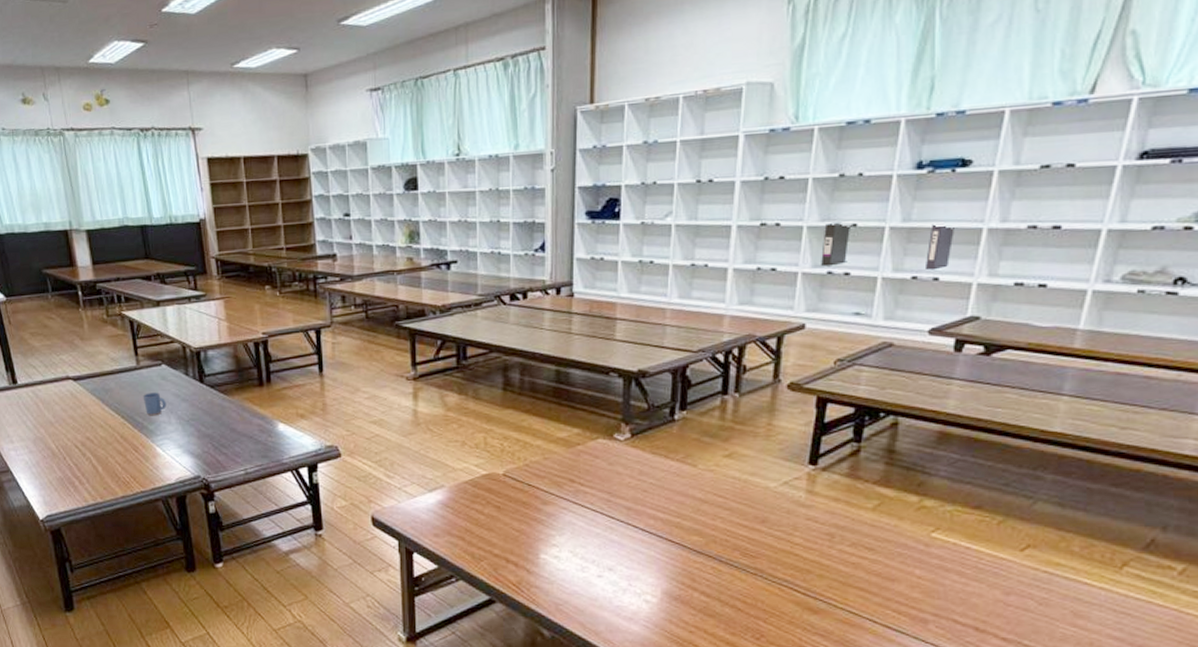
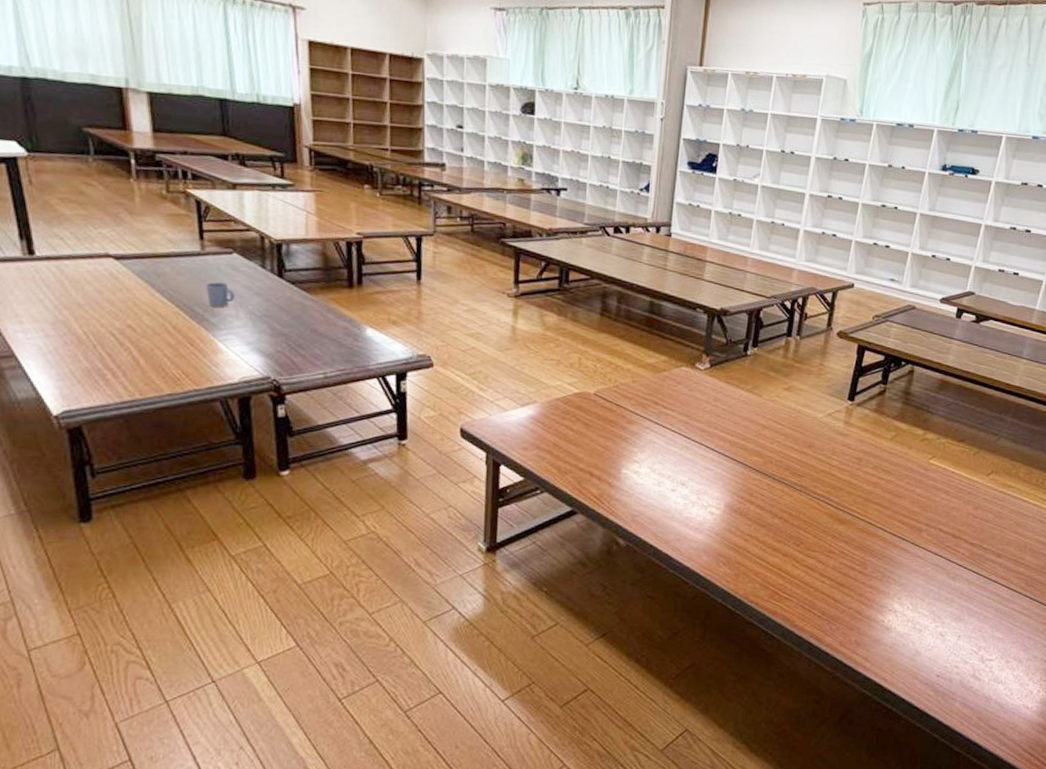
binder: present [821,222,850,267] -> none [870,203,893,239]
binder: present [924,224,954,271] -> none [941,216,963,252]

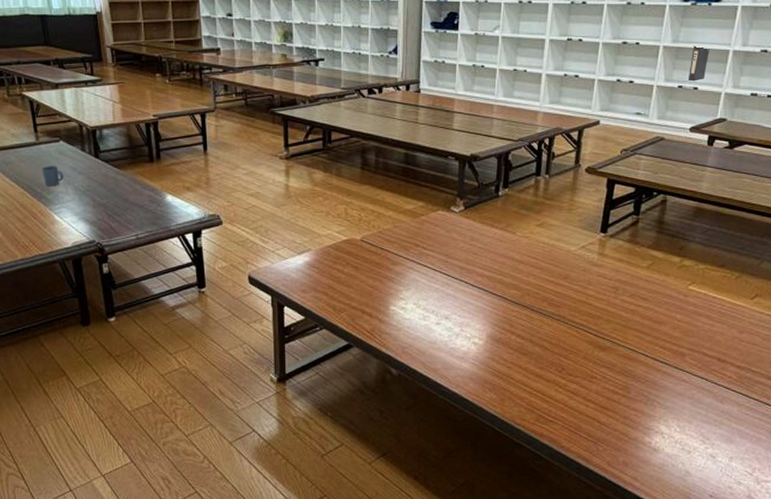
binder: none [941,216,963,252] -> present [687,45,710,82]

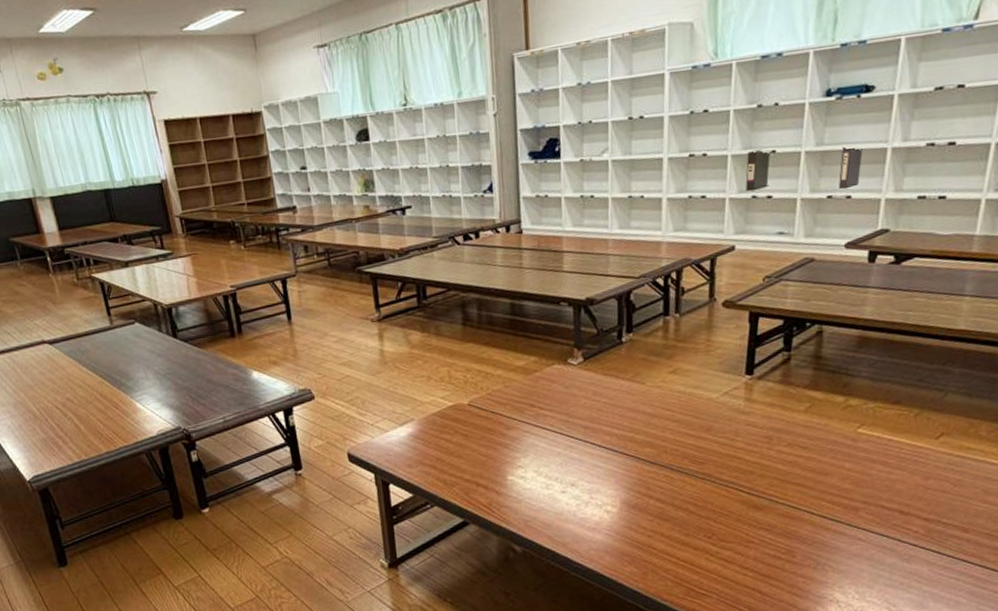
mug: present [42,166,64,187] -> none [119,350,143,373]
binder: none [612,40,634,75] -> present [745,149,770,192]

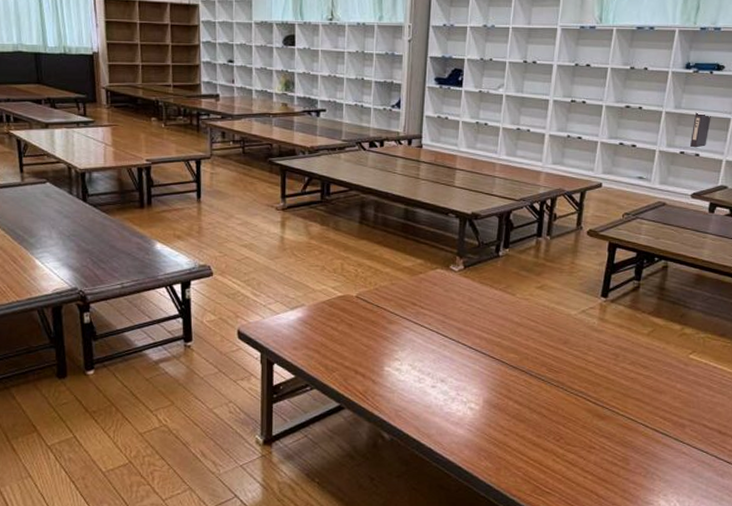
binder: present [745,149,770,192] -> none [615,104,637,139]

